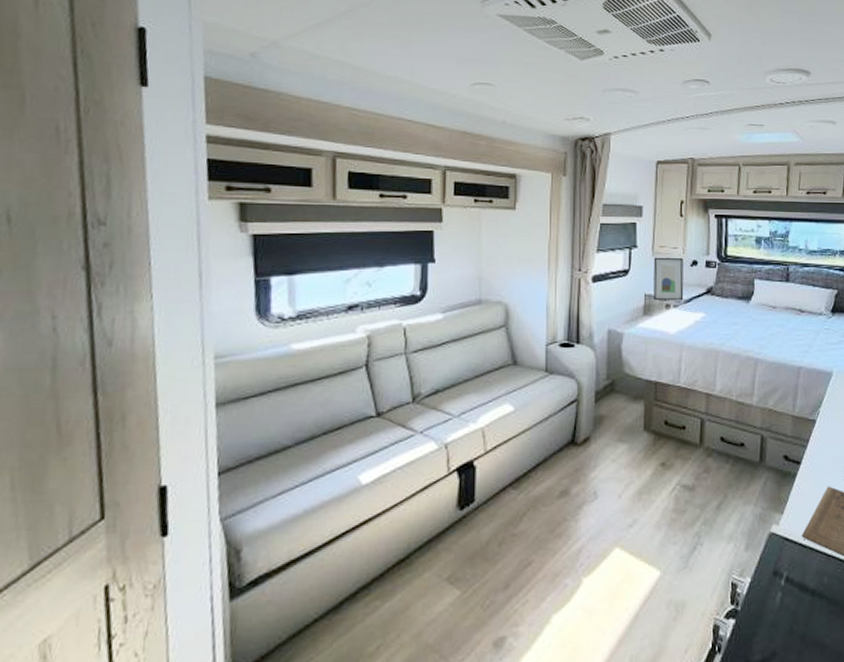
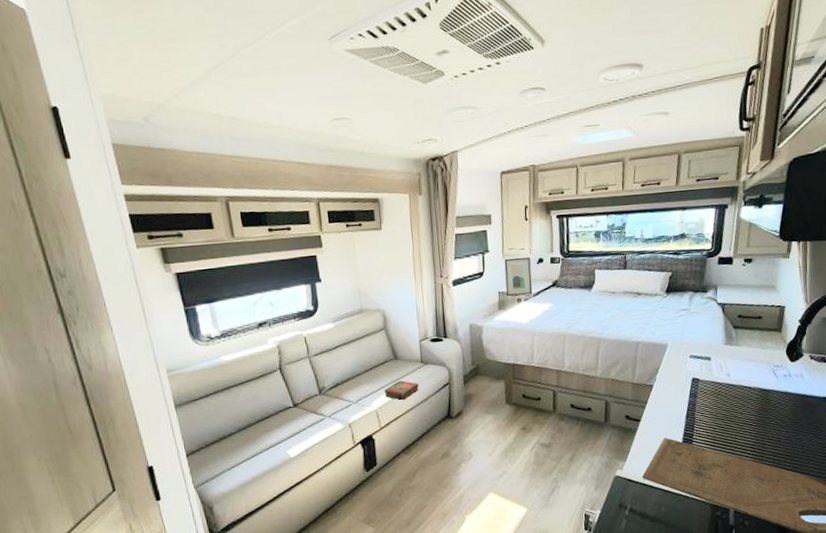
book: none [496,392,540,418] -> present [385,380,419,401]

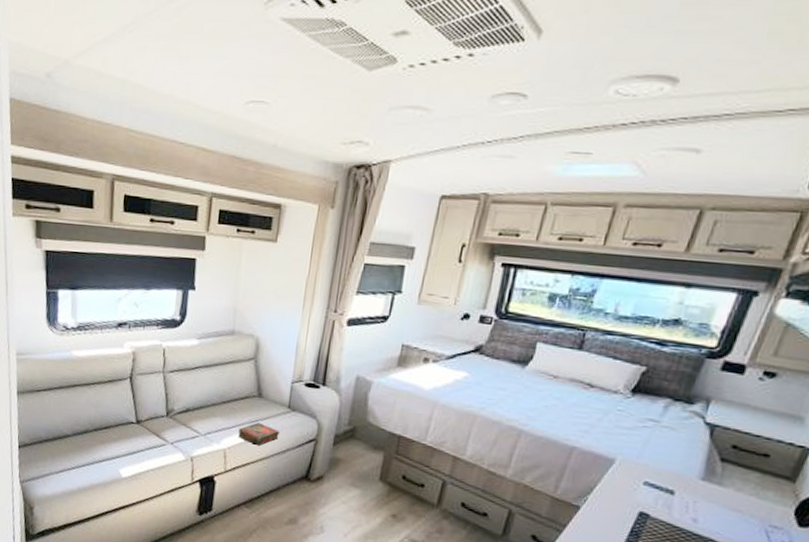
picture frame: present [504,256,533,297] -> none [412,305,453,356]

